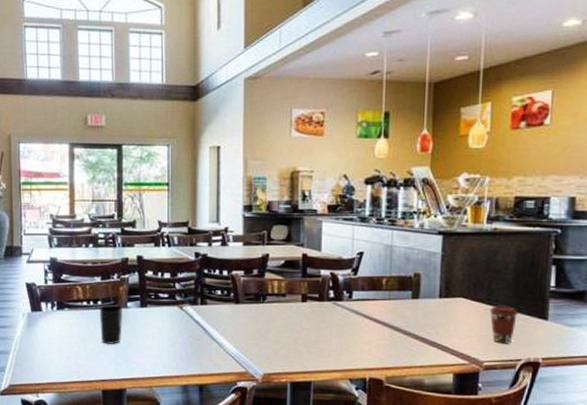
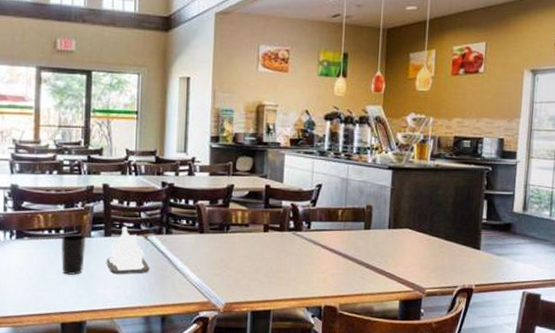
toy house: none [143,297,186,344] -> present [106,226,150,274]
coffee cup: present [489,305,519,344] -> none [431,235,456,272]

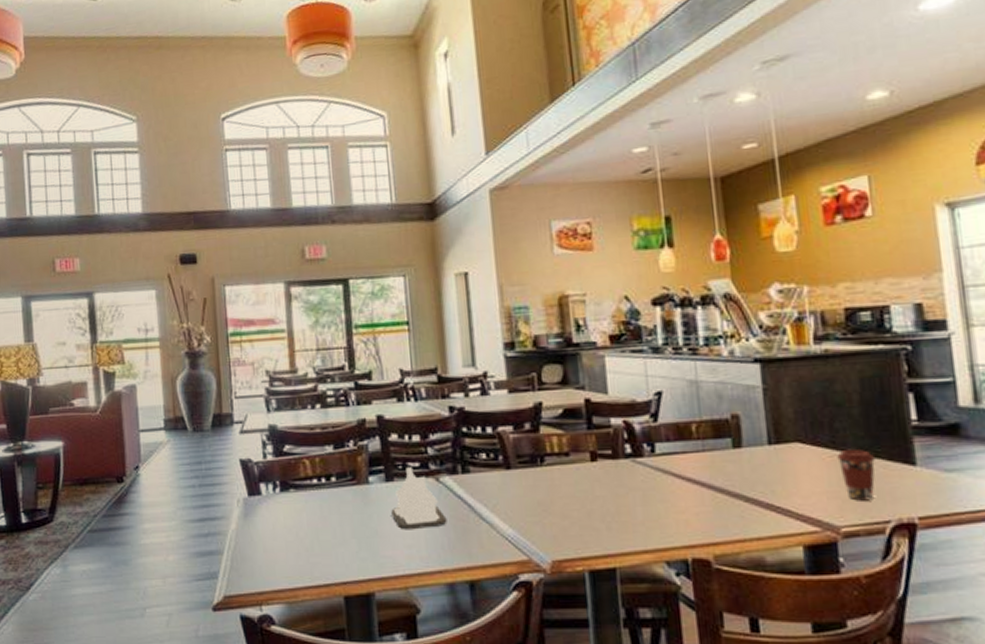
cup: present [61,234,86,276] -> none [334,481,364,535]
coffee cup: none [431,235,456,272] -> present [837,449,876,501]

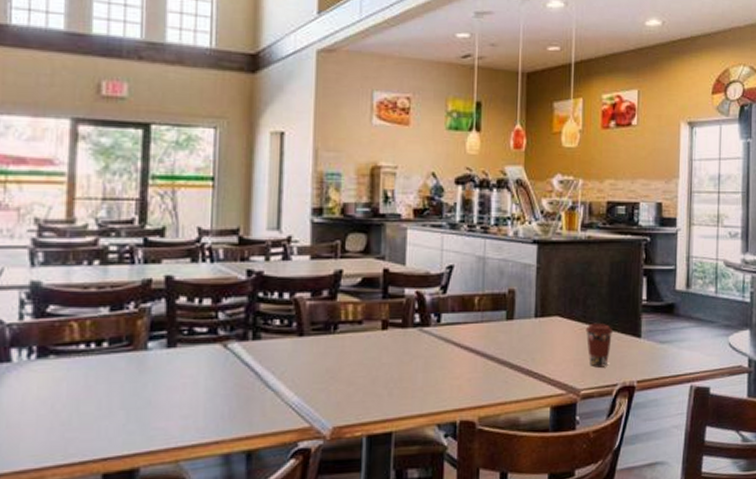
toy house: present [391,467,447,529] -> none [169,332,231,398]

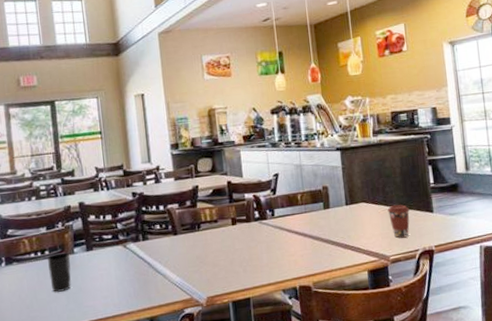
cup: none [104,347,141,406] -> present [48,252,71,293]

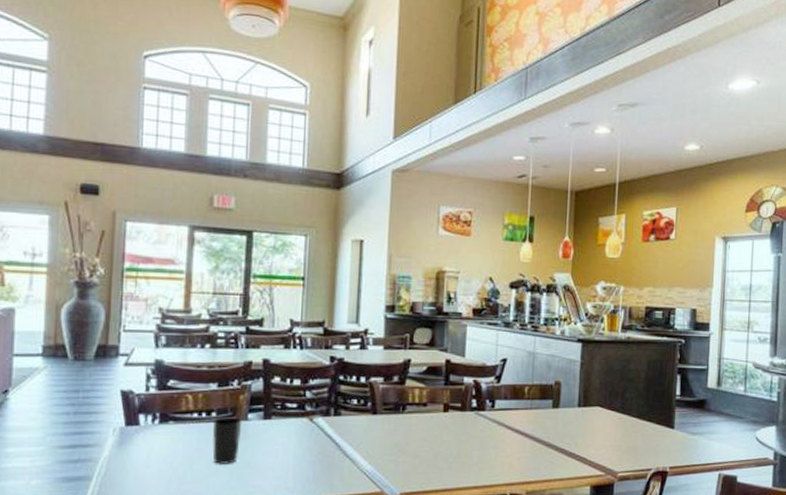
coffee cup: present [387,204,410,238] -> none [623,414,649,453]

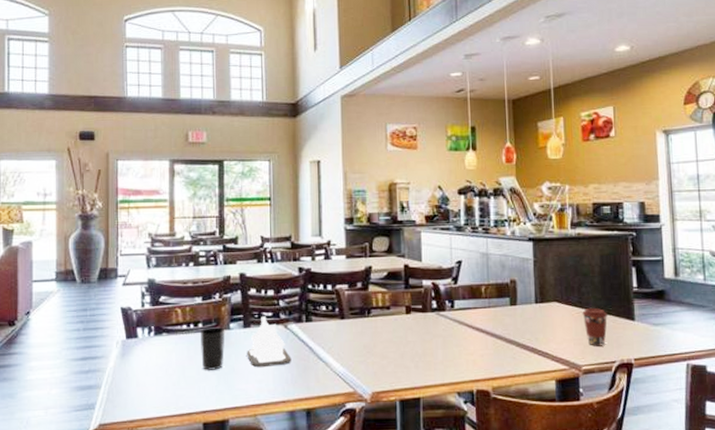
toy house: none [265,407,315,462] -> present [247,316,292,367]
coffee cup: none [623,414,649,453] -> present [582,307,608,346]

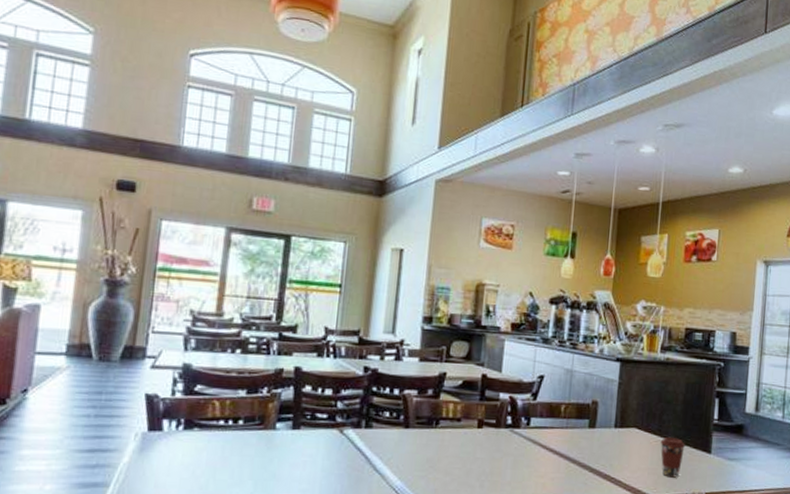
cup: present [201,327,225,372] -> none [237,425,270,476]
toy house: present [247,316,292,367] -> none [292,418,344,475]

